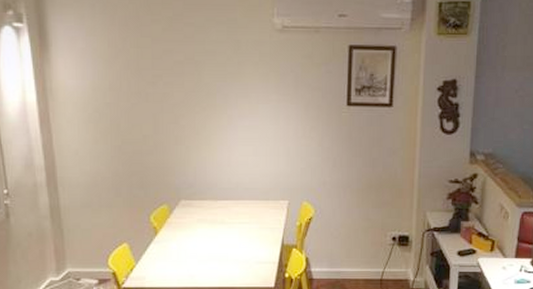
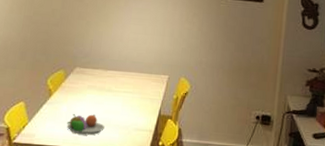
fruit bowl: none [179,250,222,273] -> present [66,114,105,135]

